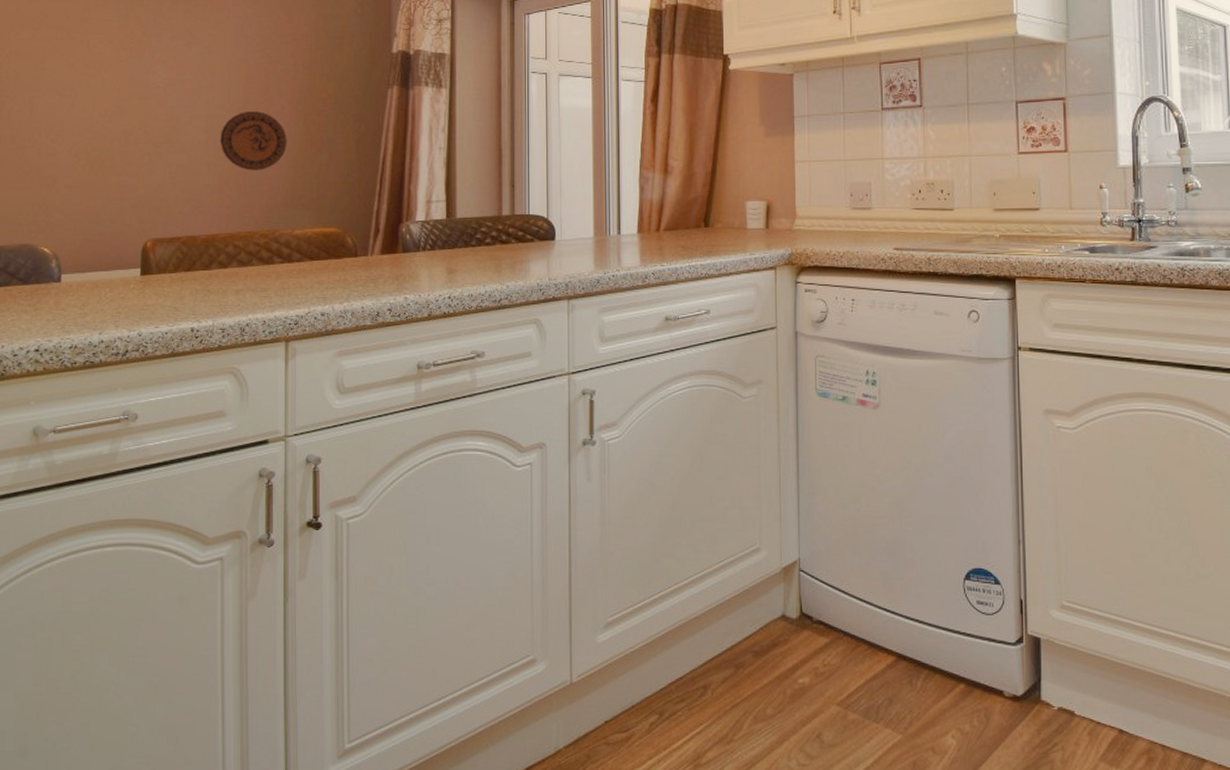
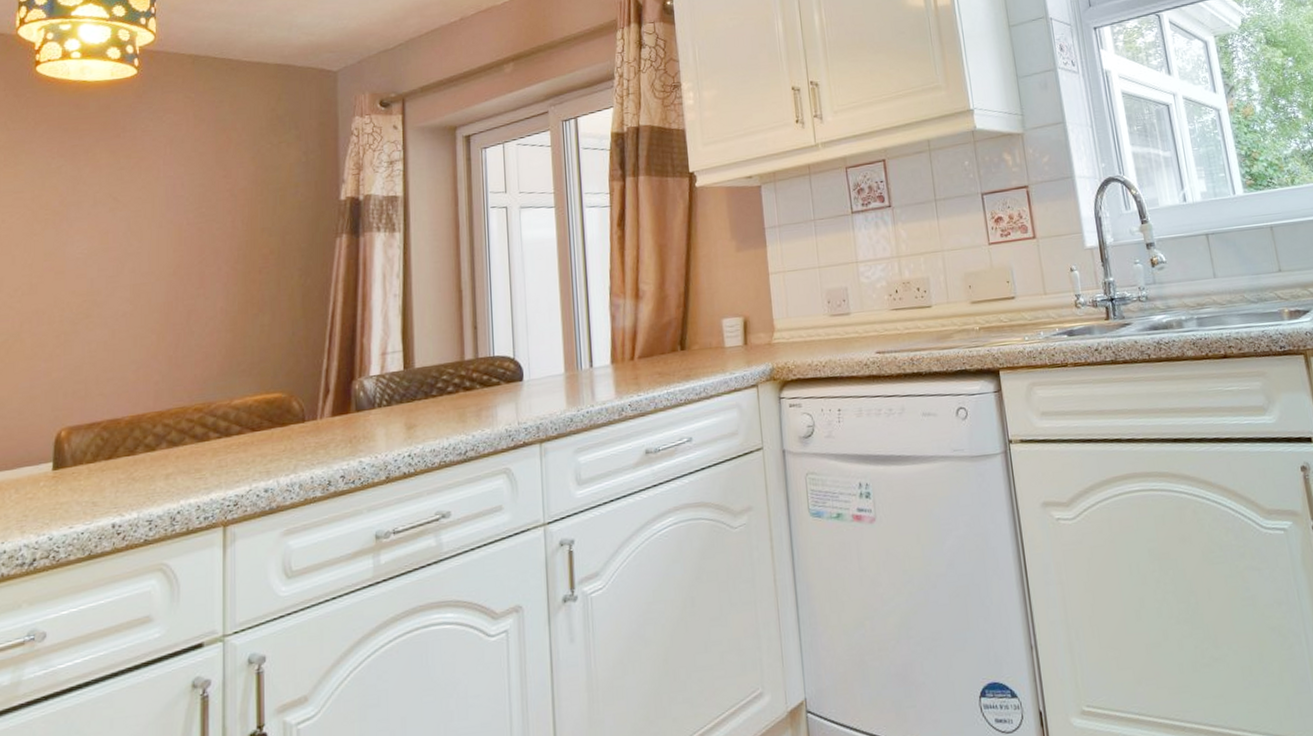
decorative plate: present [220,111,288,171] -> none [147,274,226,340]

